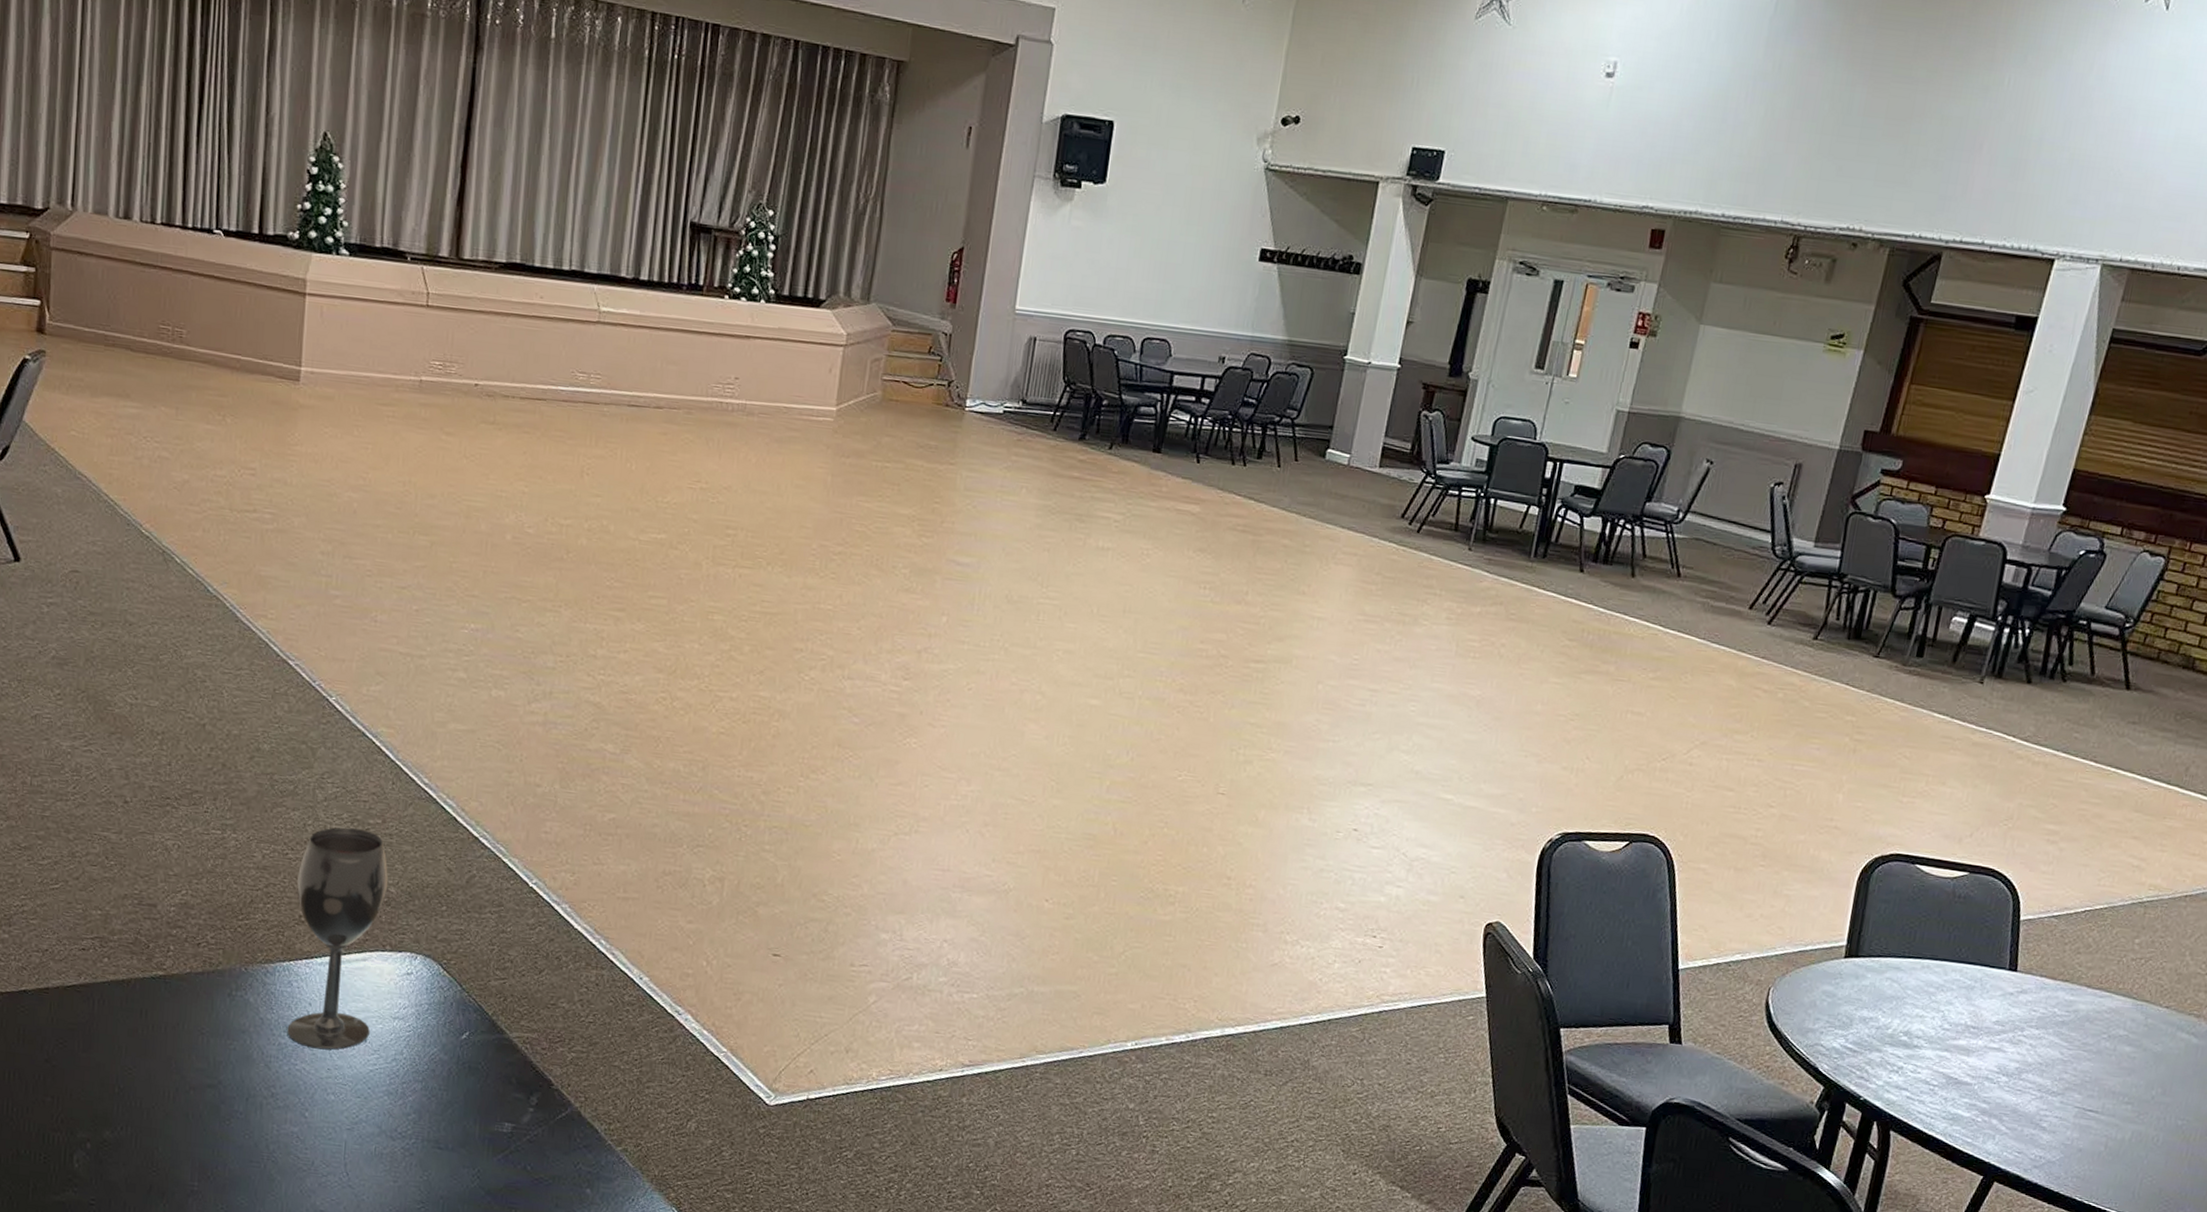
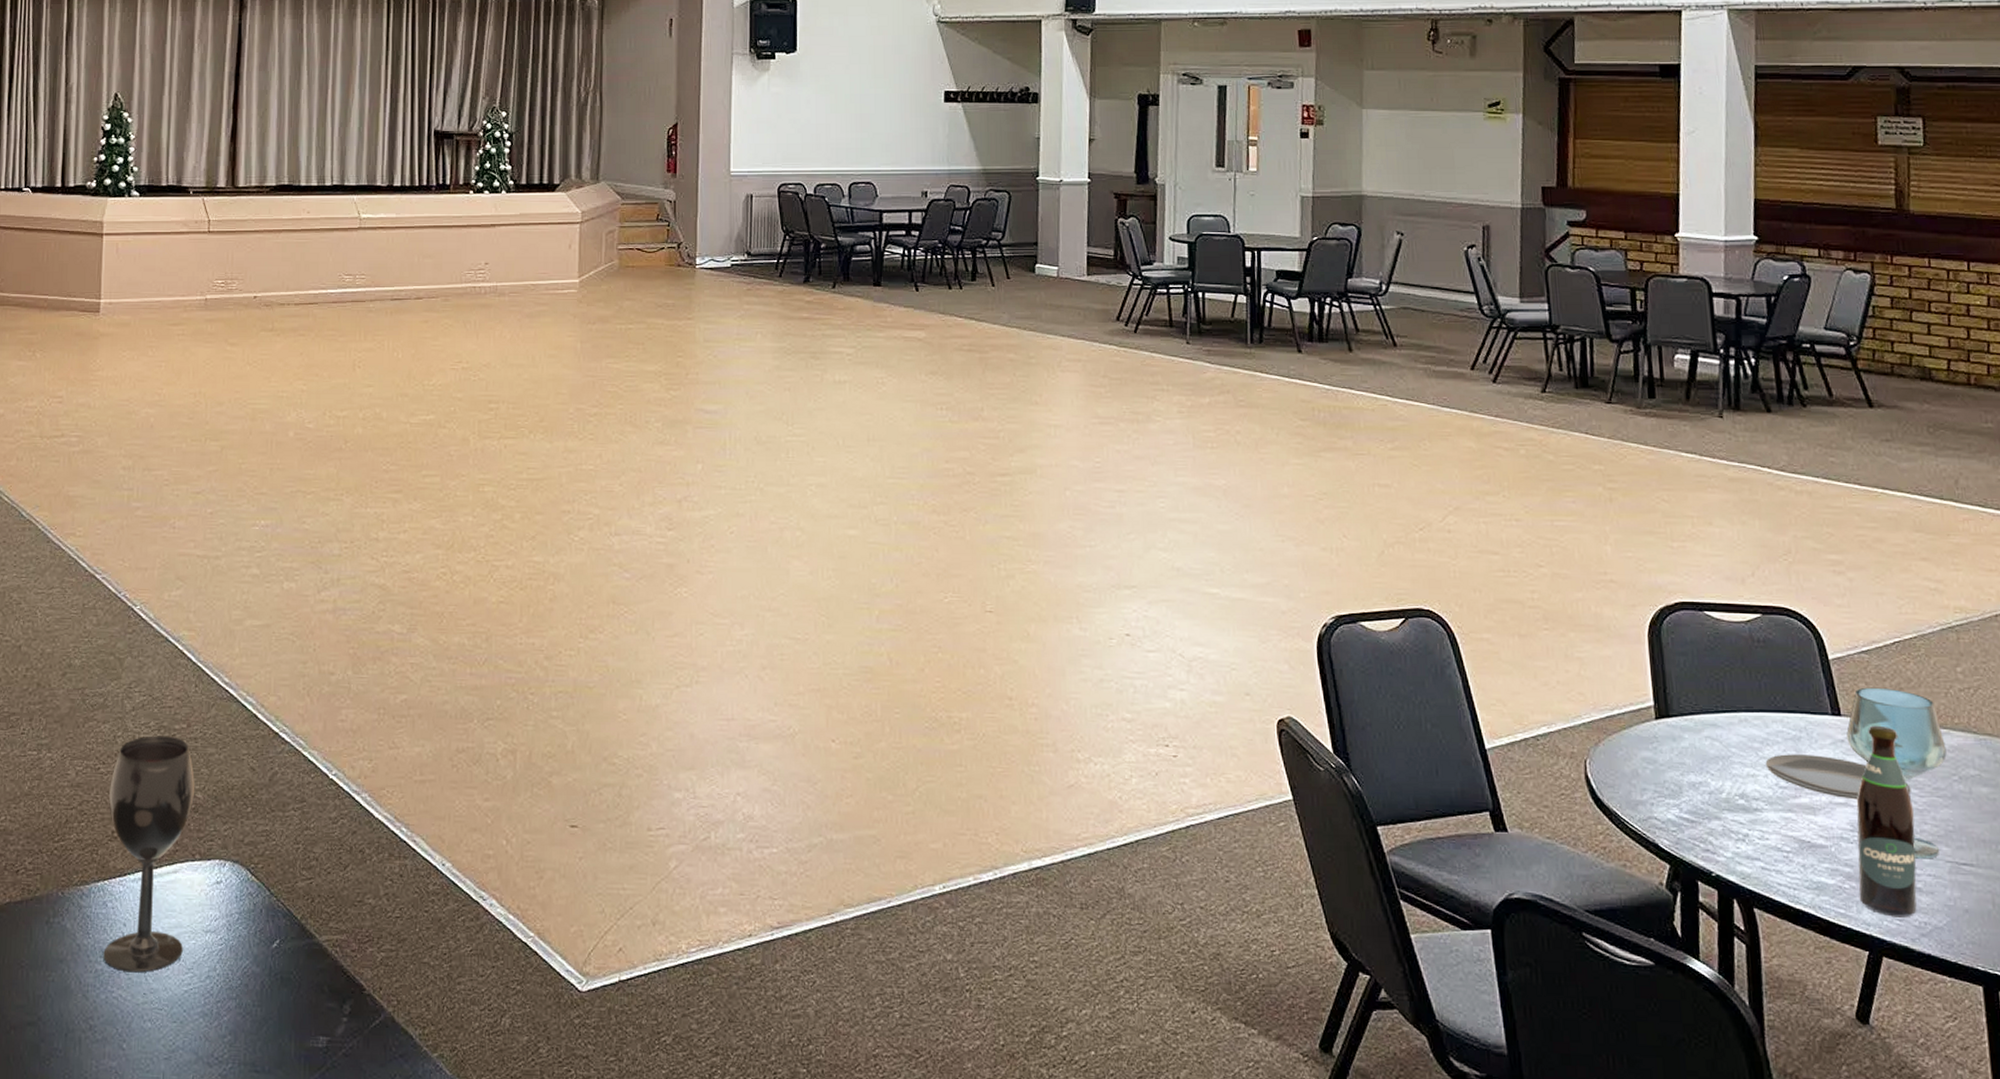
plate: none [1935,1000,2062,1047] -> present [1765,754,1911,800]
bottle: none [1987,982,2065,1151] -> present [1856,725,1917,918]
wine glass: none [2016,948,2106,1104] -> present [1846,687,1947,859]

